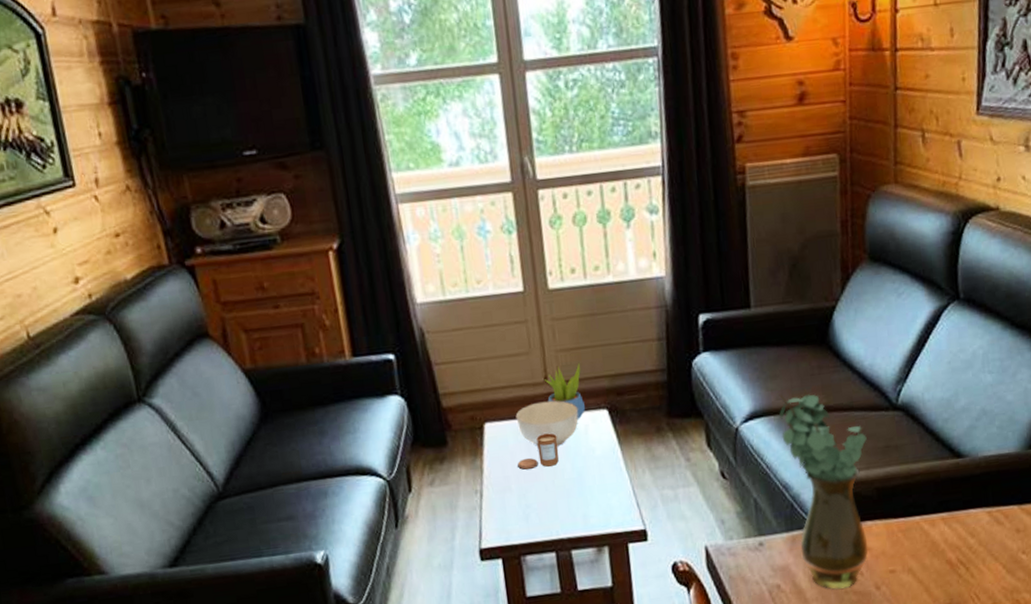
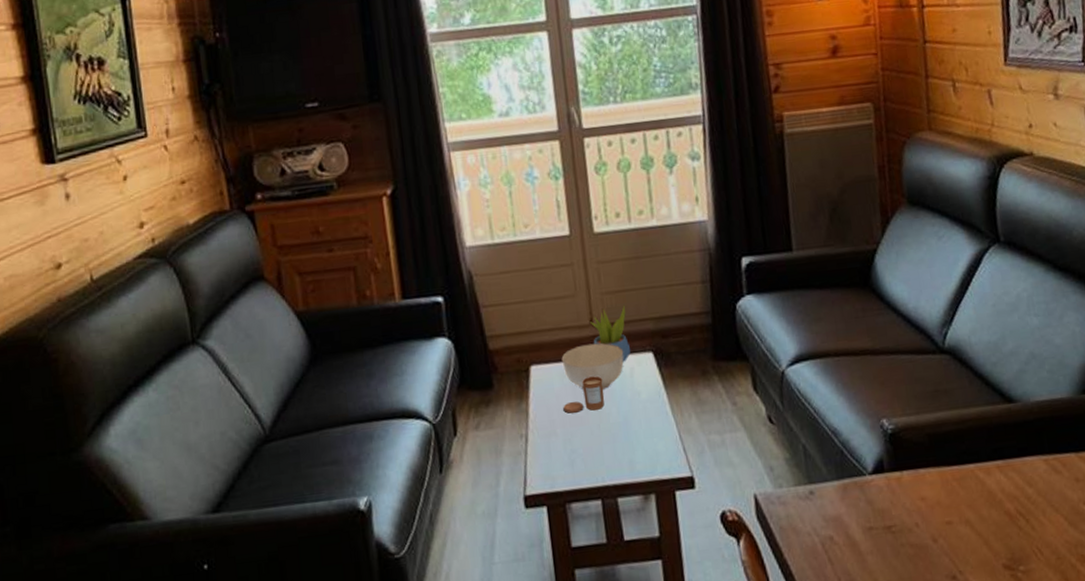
vase: present [778,388,868,589] -> none [824,331,923,542]

